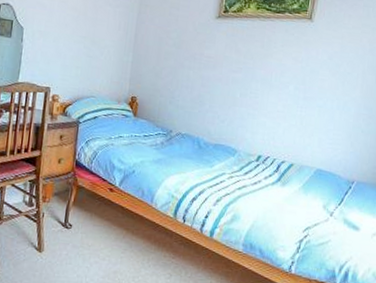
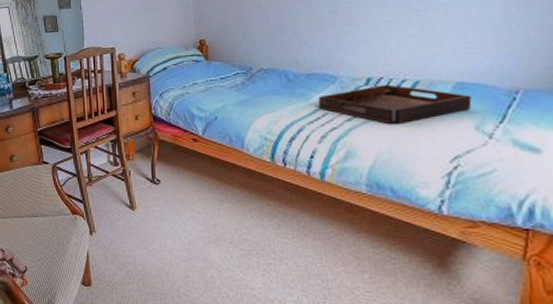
serving tray: none [219,162,325,197] -> present [318,84,472,124]

